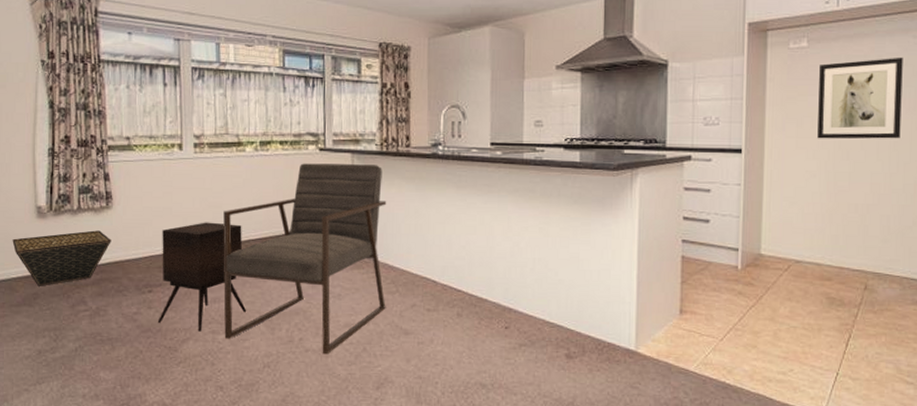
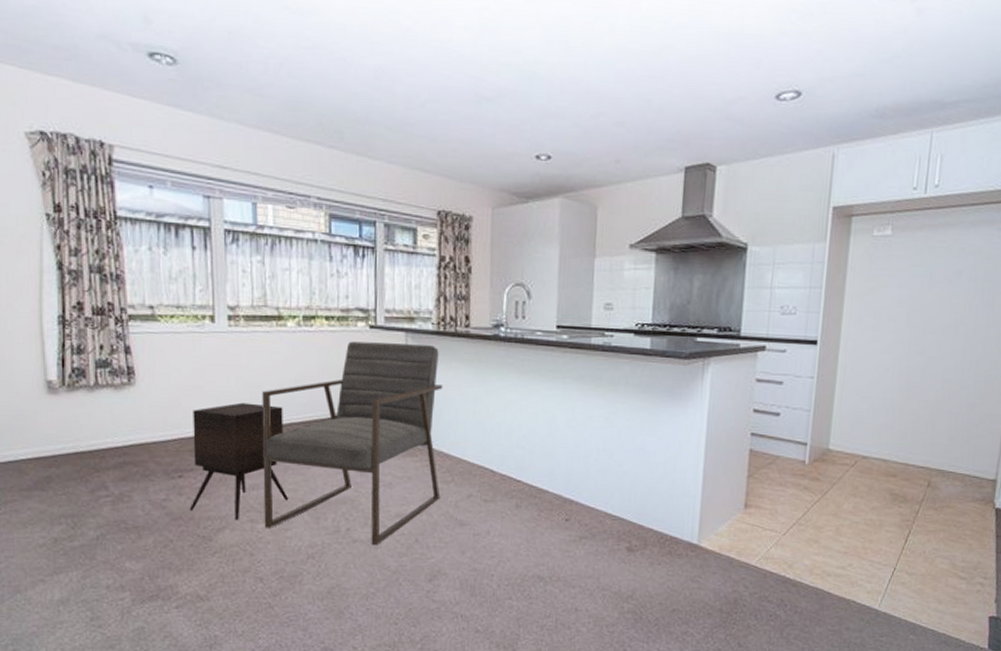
basket: present [12,230,111,286] -> none [19,409,135,469]
wall art: present [817,57,903,139] -> none [894,250,986,335]

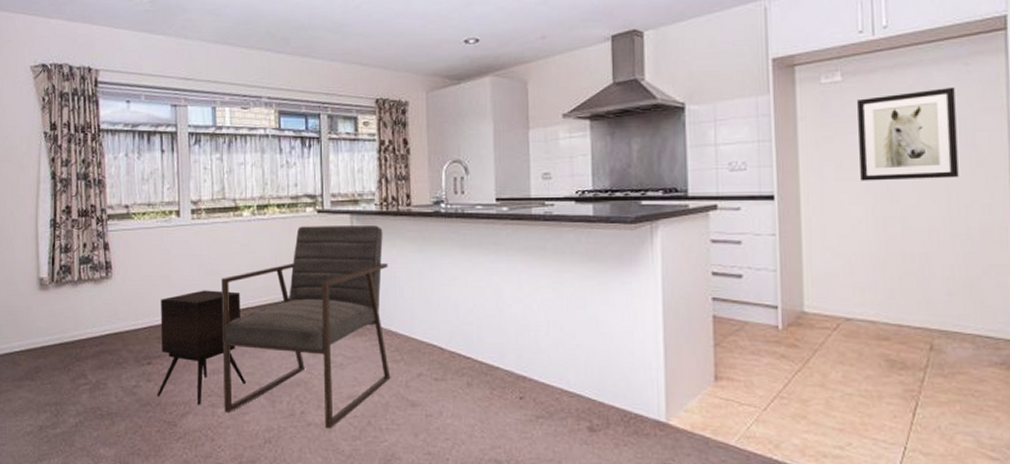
wall art: none [894,250,986,335] -> present [857,86,959,181]

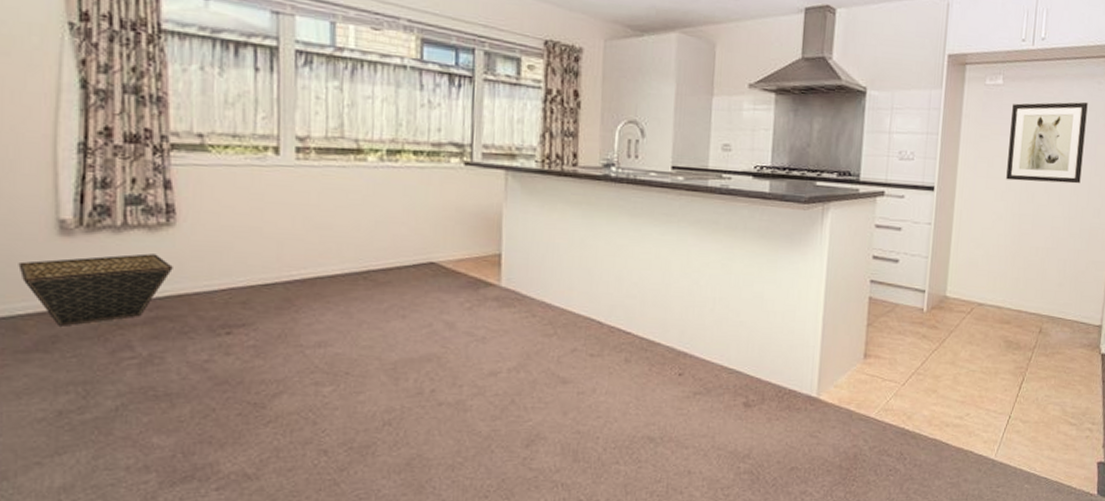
basket: none [15,301,111,360] -> present [18,253,173,326]
side table: present [156,290,247,405] -> none [238,247,363,383]
chair: present [221,226,391,429] -> none [331,179,547,409]

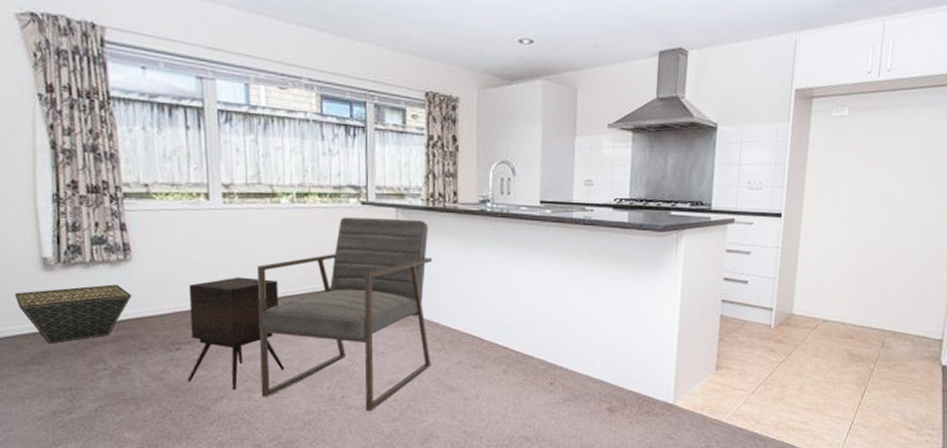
side table: none [238,247,363,383] -> present [187,277,285,390]
chair: none [331,179,547,409] -> present [257,217,433,412]
wall art: present [1006,101,1088,184] -> none [851,129,933,208]

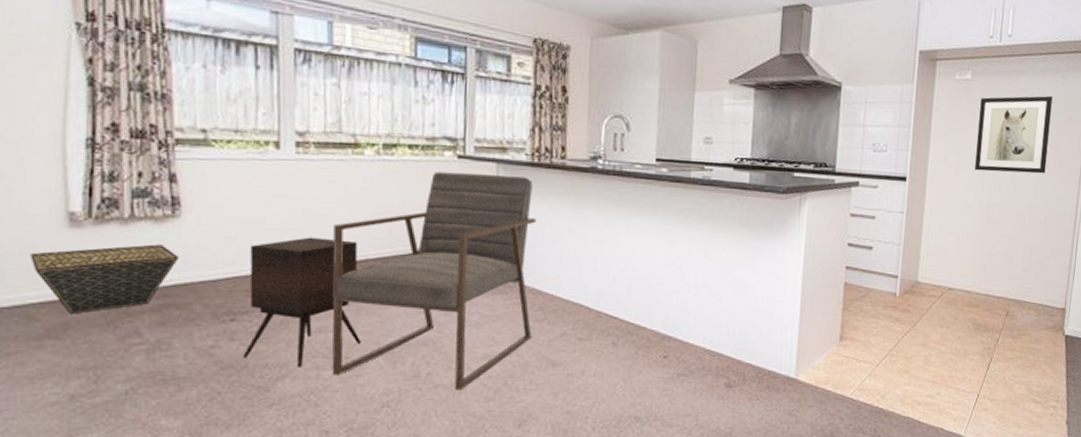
wall art: none [851,129,933,208] -> present [975,95,1053,174]

